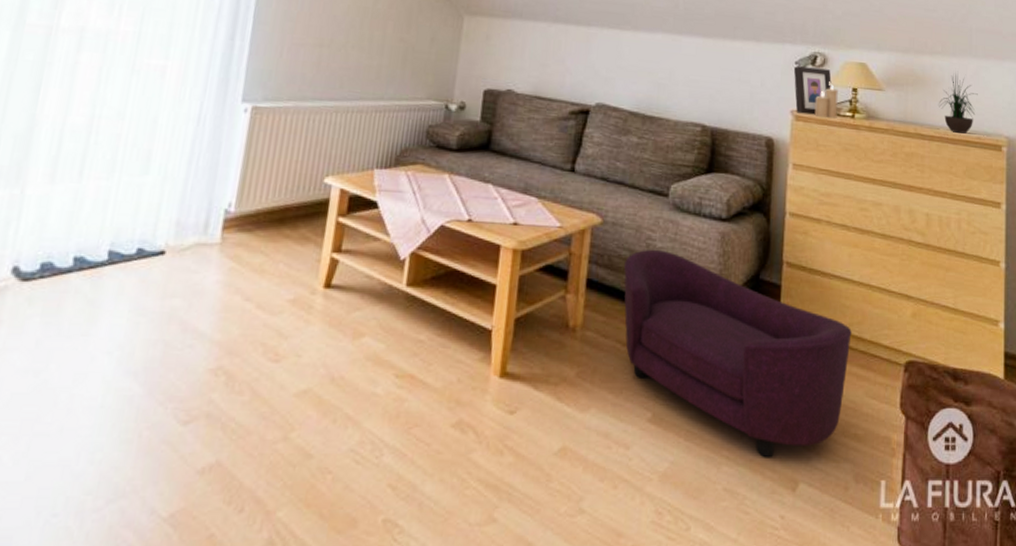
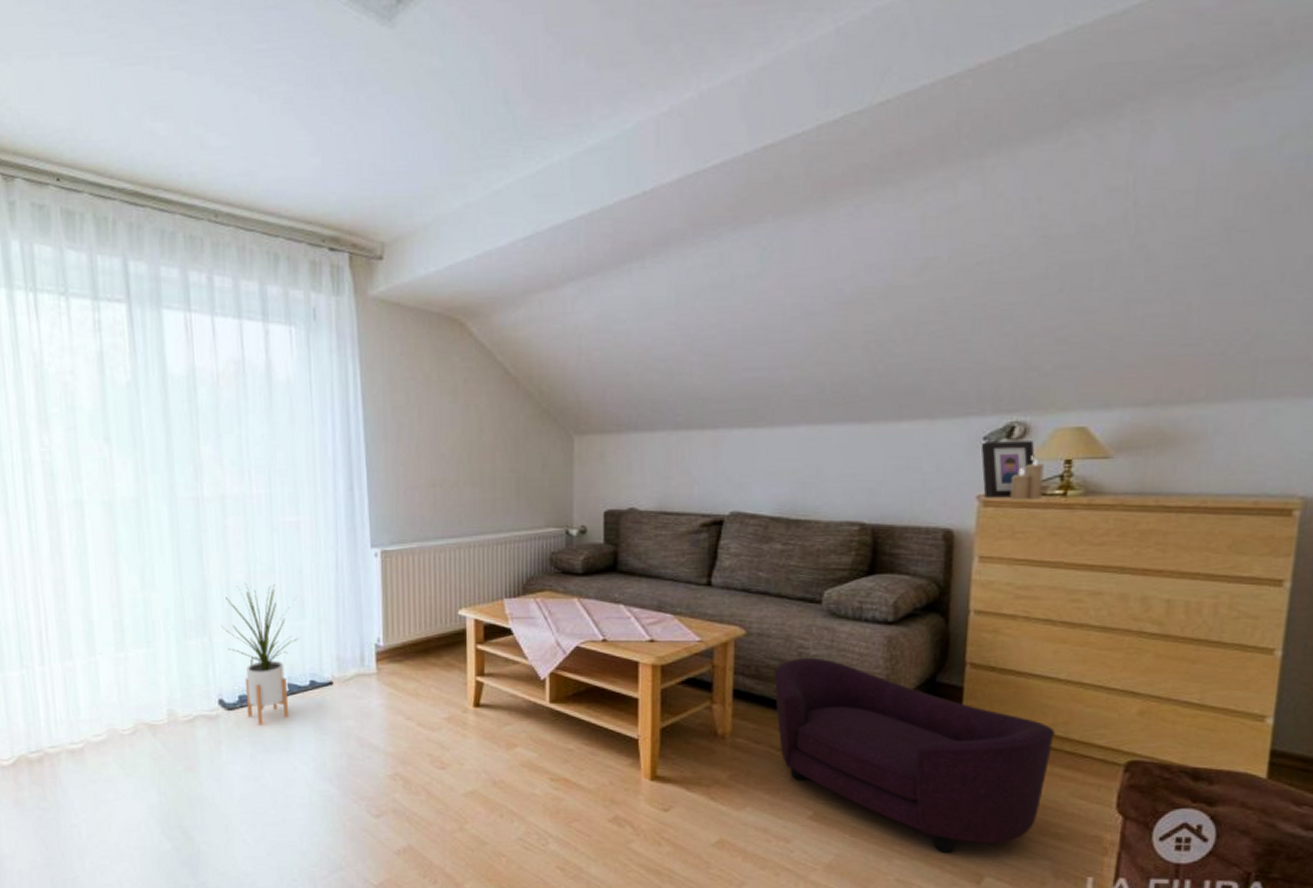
house plant: none [42,127,136,302] -> present [222,583,299,725]
potted plant: present [939,73,978,134] -> none [1195,423,1260,499]

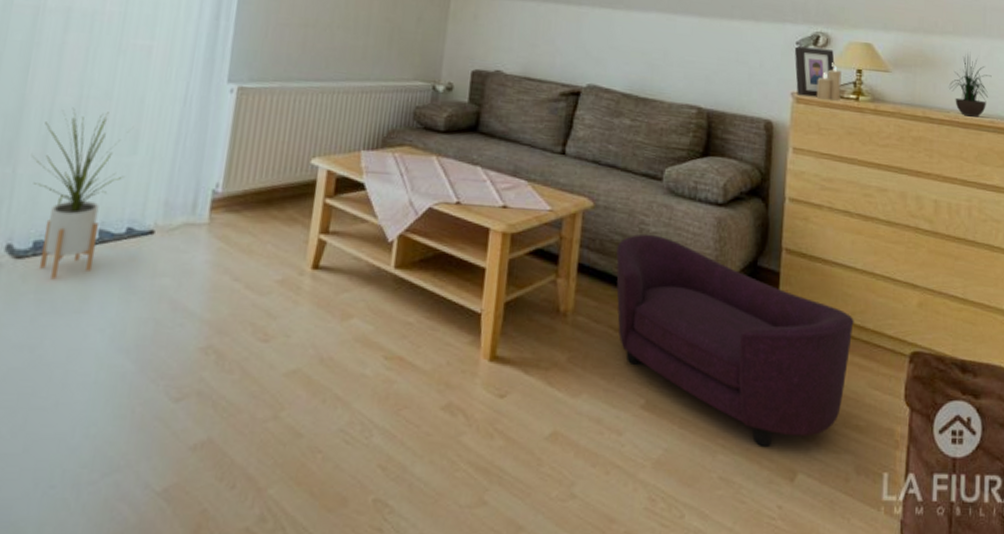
potted plant: none [1195,423,1260,499] -> present [949,54,992,117]

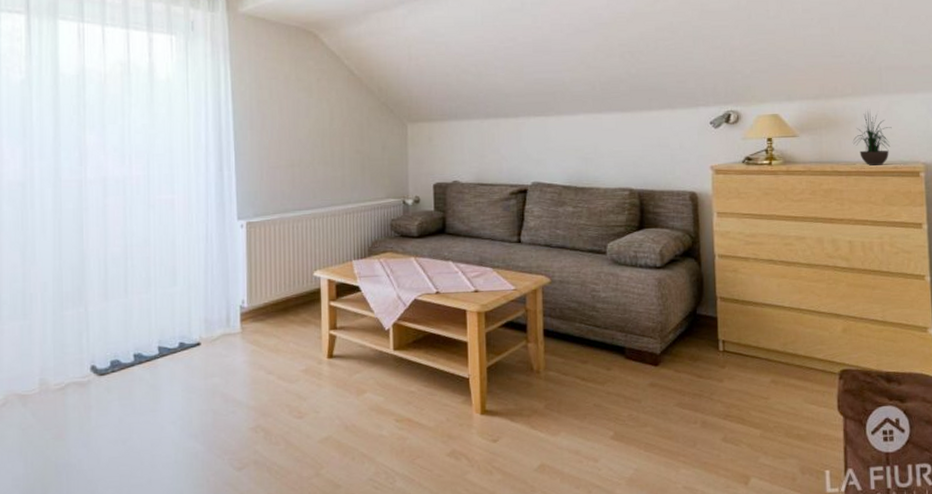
house plant: present [32,107,125,280] -> none [98,255,170,389]
dog bed: present [616,233,854,448] -> none [575,299,787,460]
picture frame: present [794,46,835,97] -> none [709,124,747,168]
candle: present [816,65,842,101] -> none [732,138,755,169]

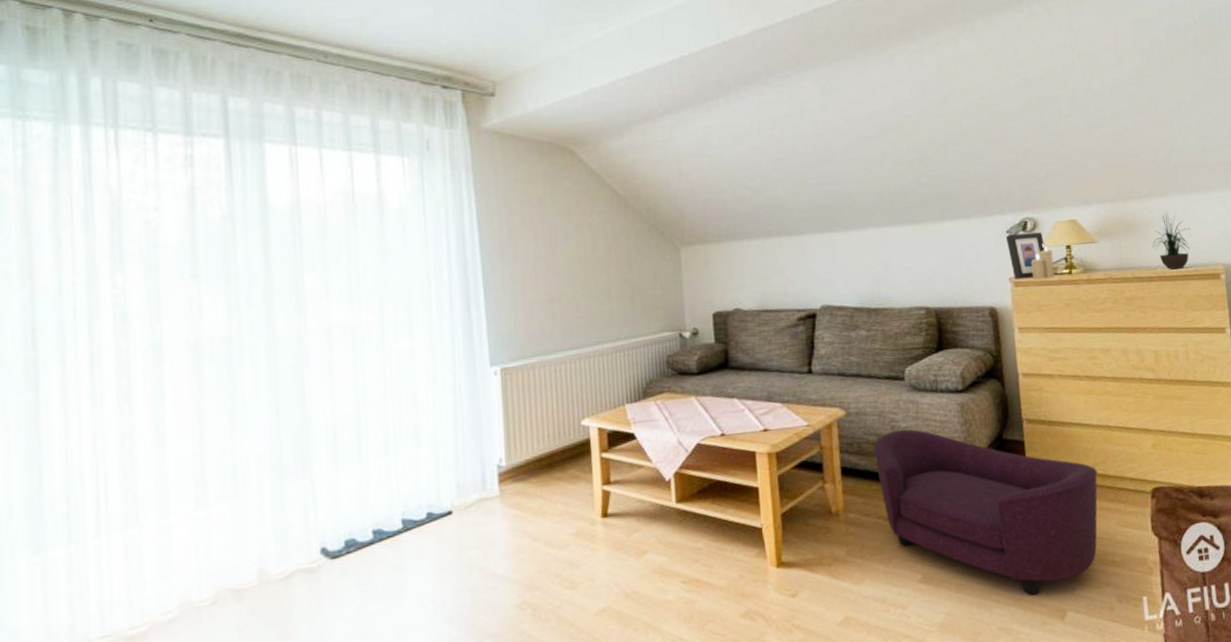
dog bed: none [575,299,787,460] -> present [873,429,1098,596]
picture frame: none [709,124,747,168] -> present [1005,232,1045,280]
candle: none [732,138,755,169] -> present [1031,246,1055,280]

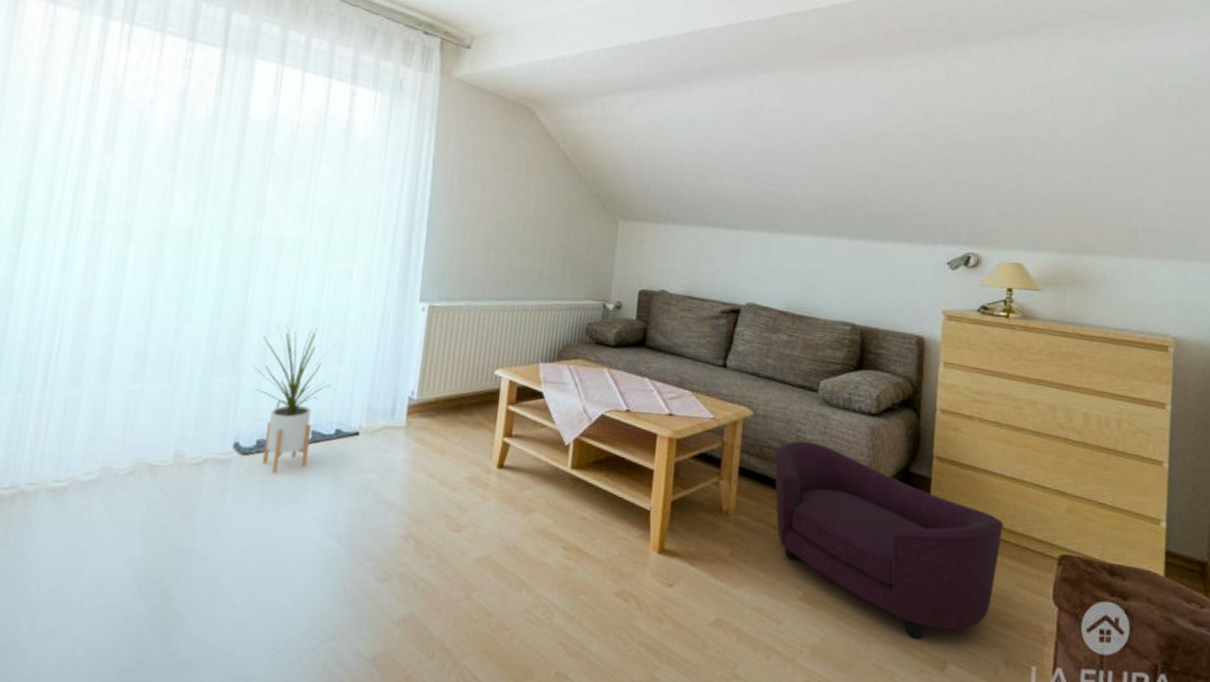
house plant: none [326,413,414,571] -> present [253,324,332,474]
picture frame: present [1005,232,1045,280] -> none [945,266,985,315]
candle: present [1031,246,1055,280] -> none [967,284,992,319]
potted plant: present [1152,212,1191,270] -> none [1100,273,1143,334]

